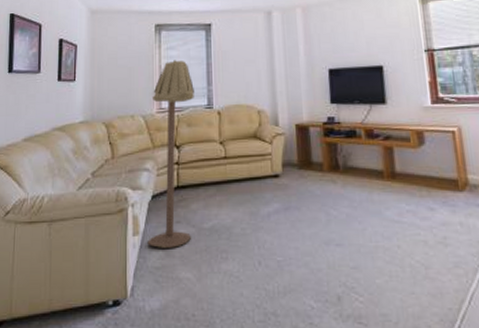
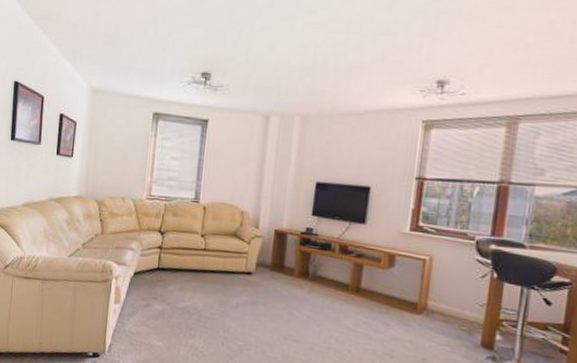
floor lamp: present [147,60,194,248] -> none [126,151,184,320]

